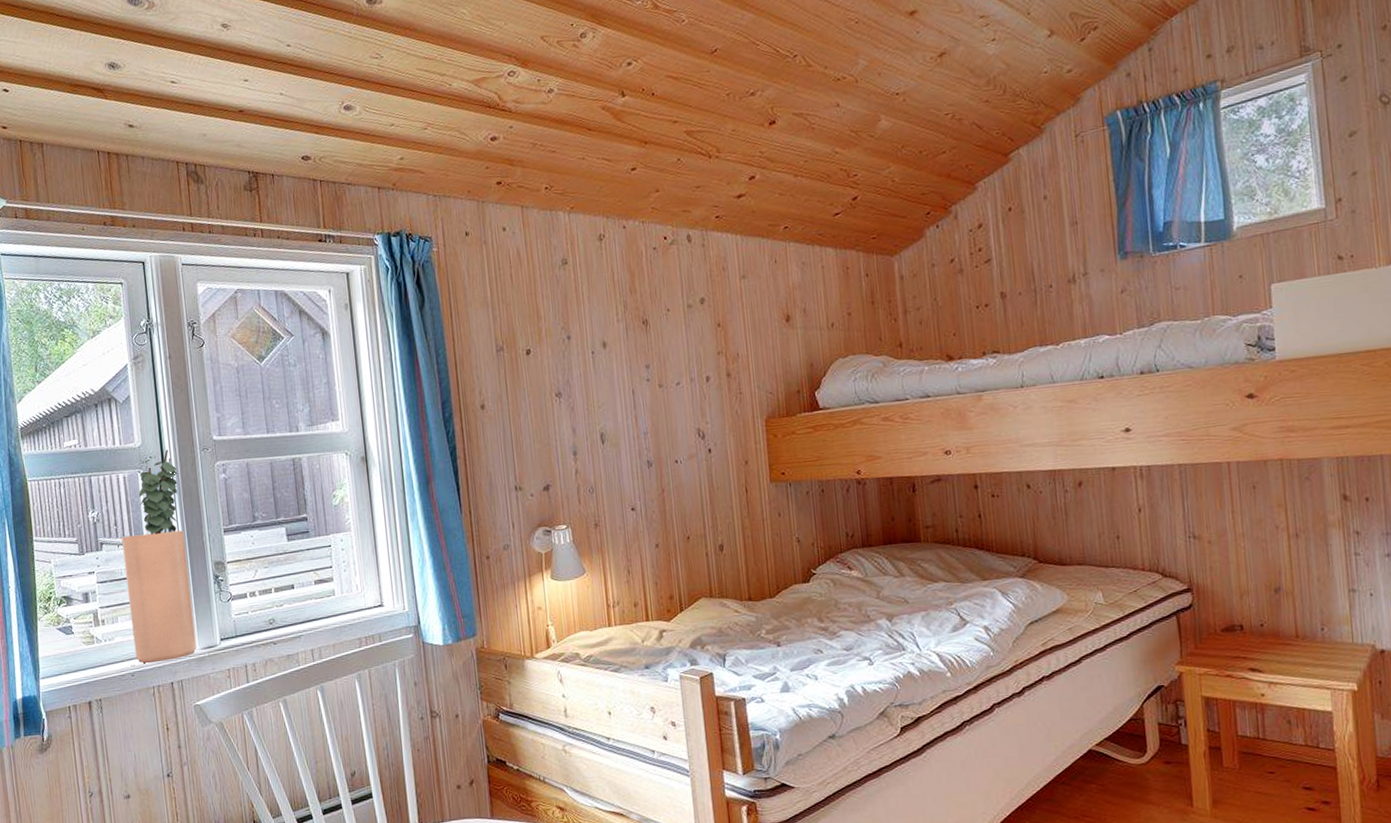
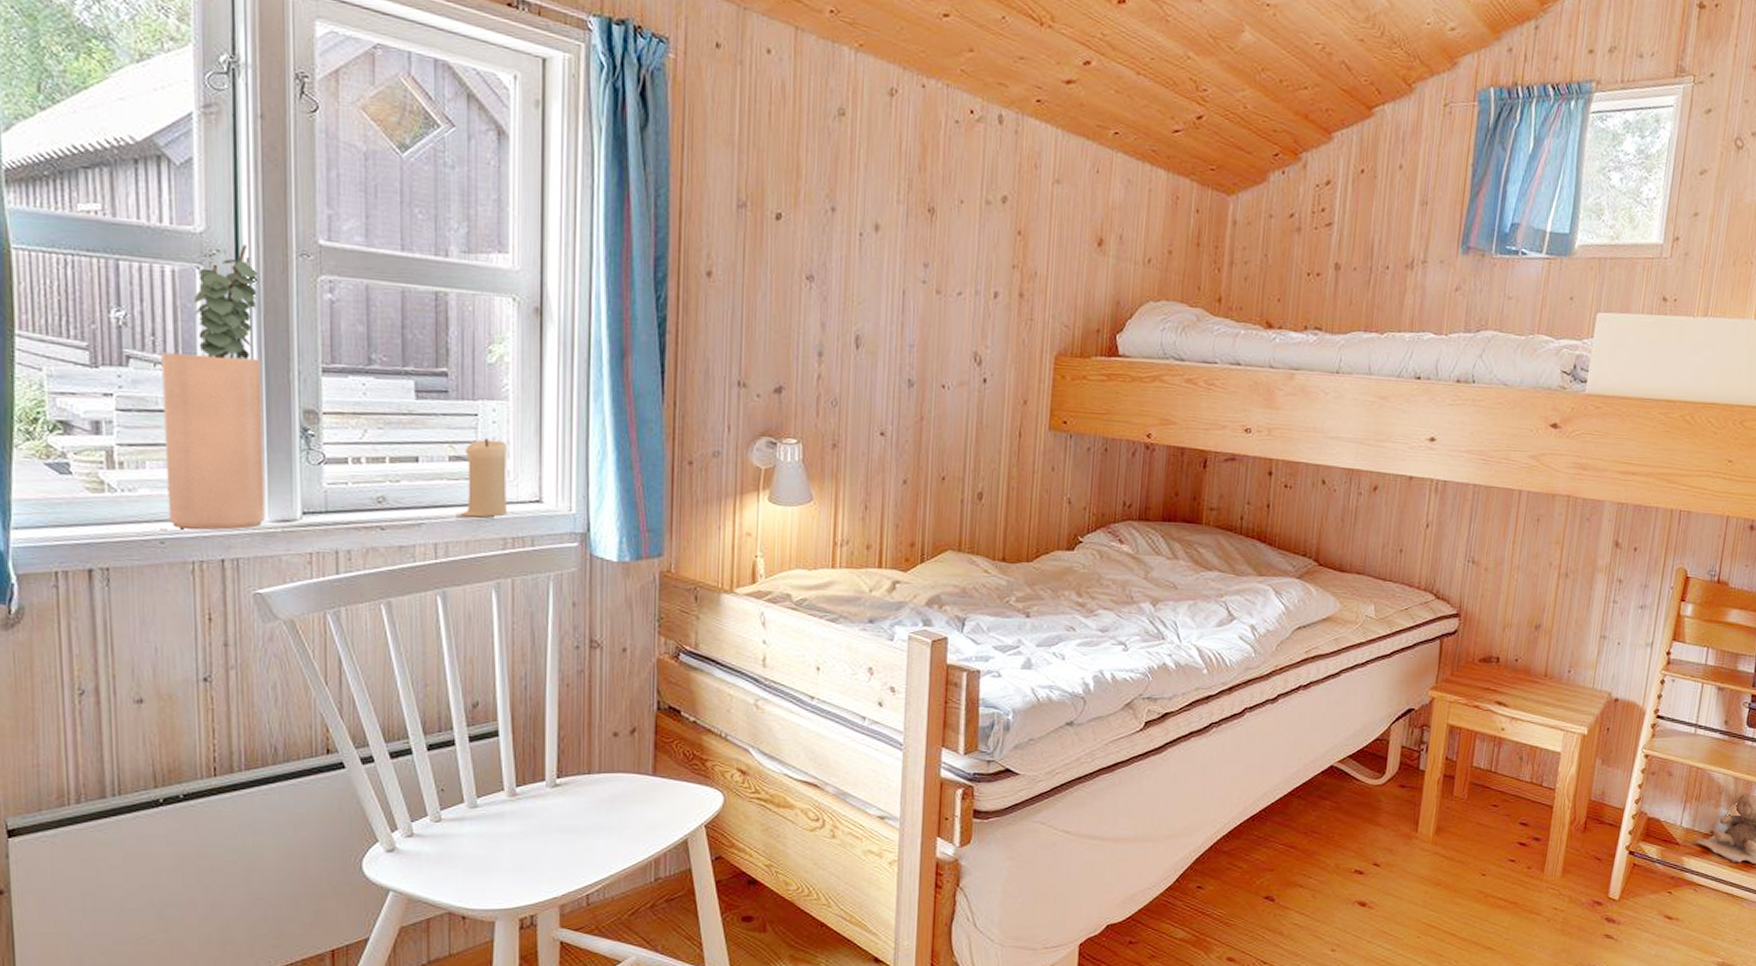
candle: none [324,562,359,626] -> present [459,438,506,518]

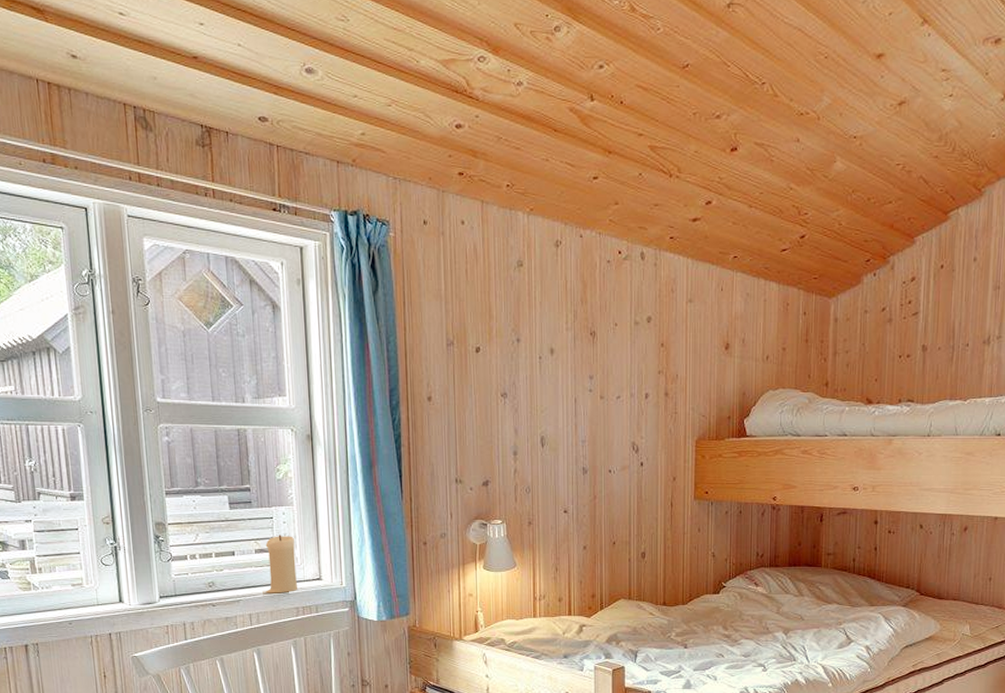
vase: present [161,245,265,531] -> none [60,407,135,614]

